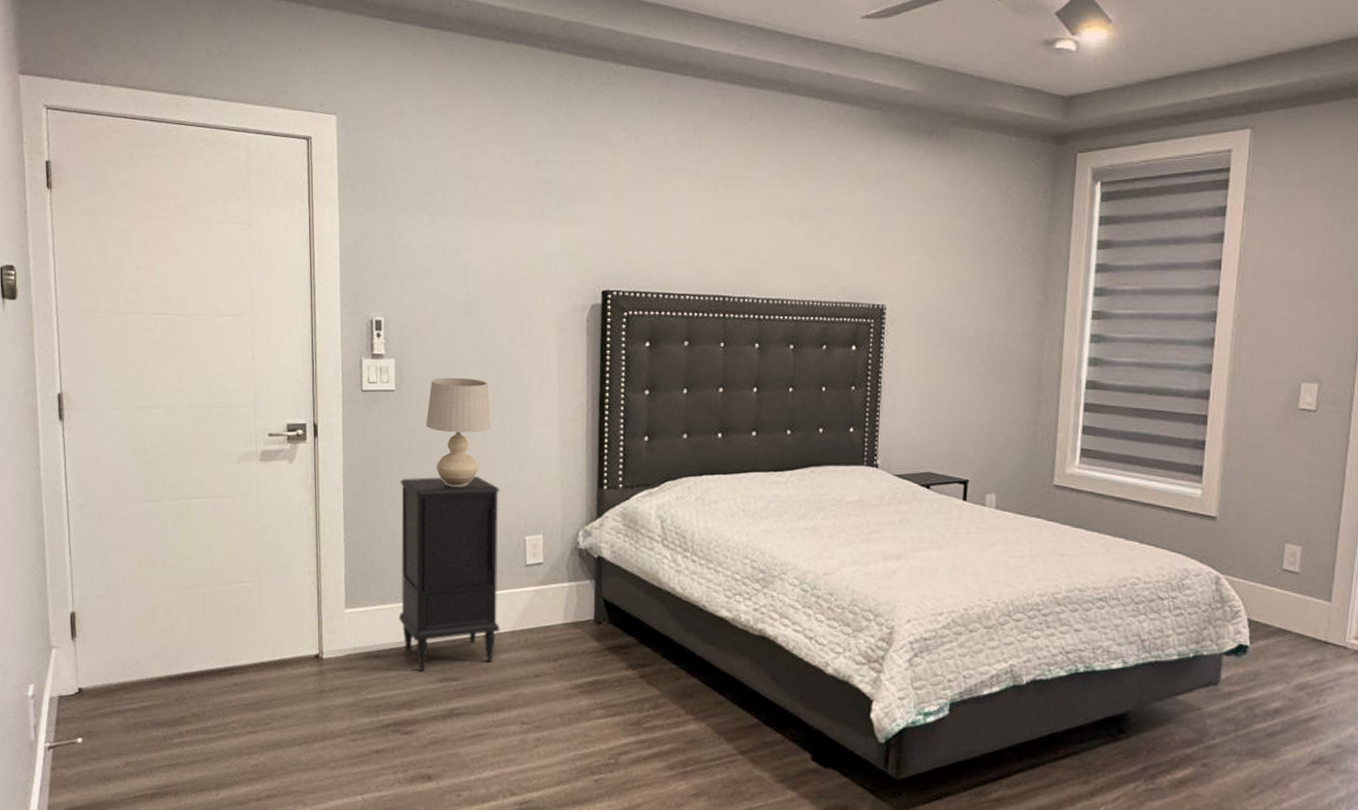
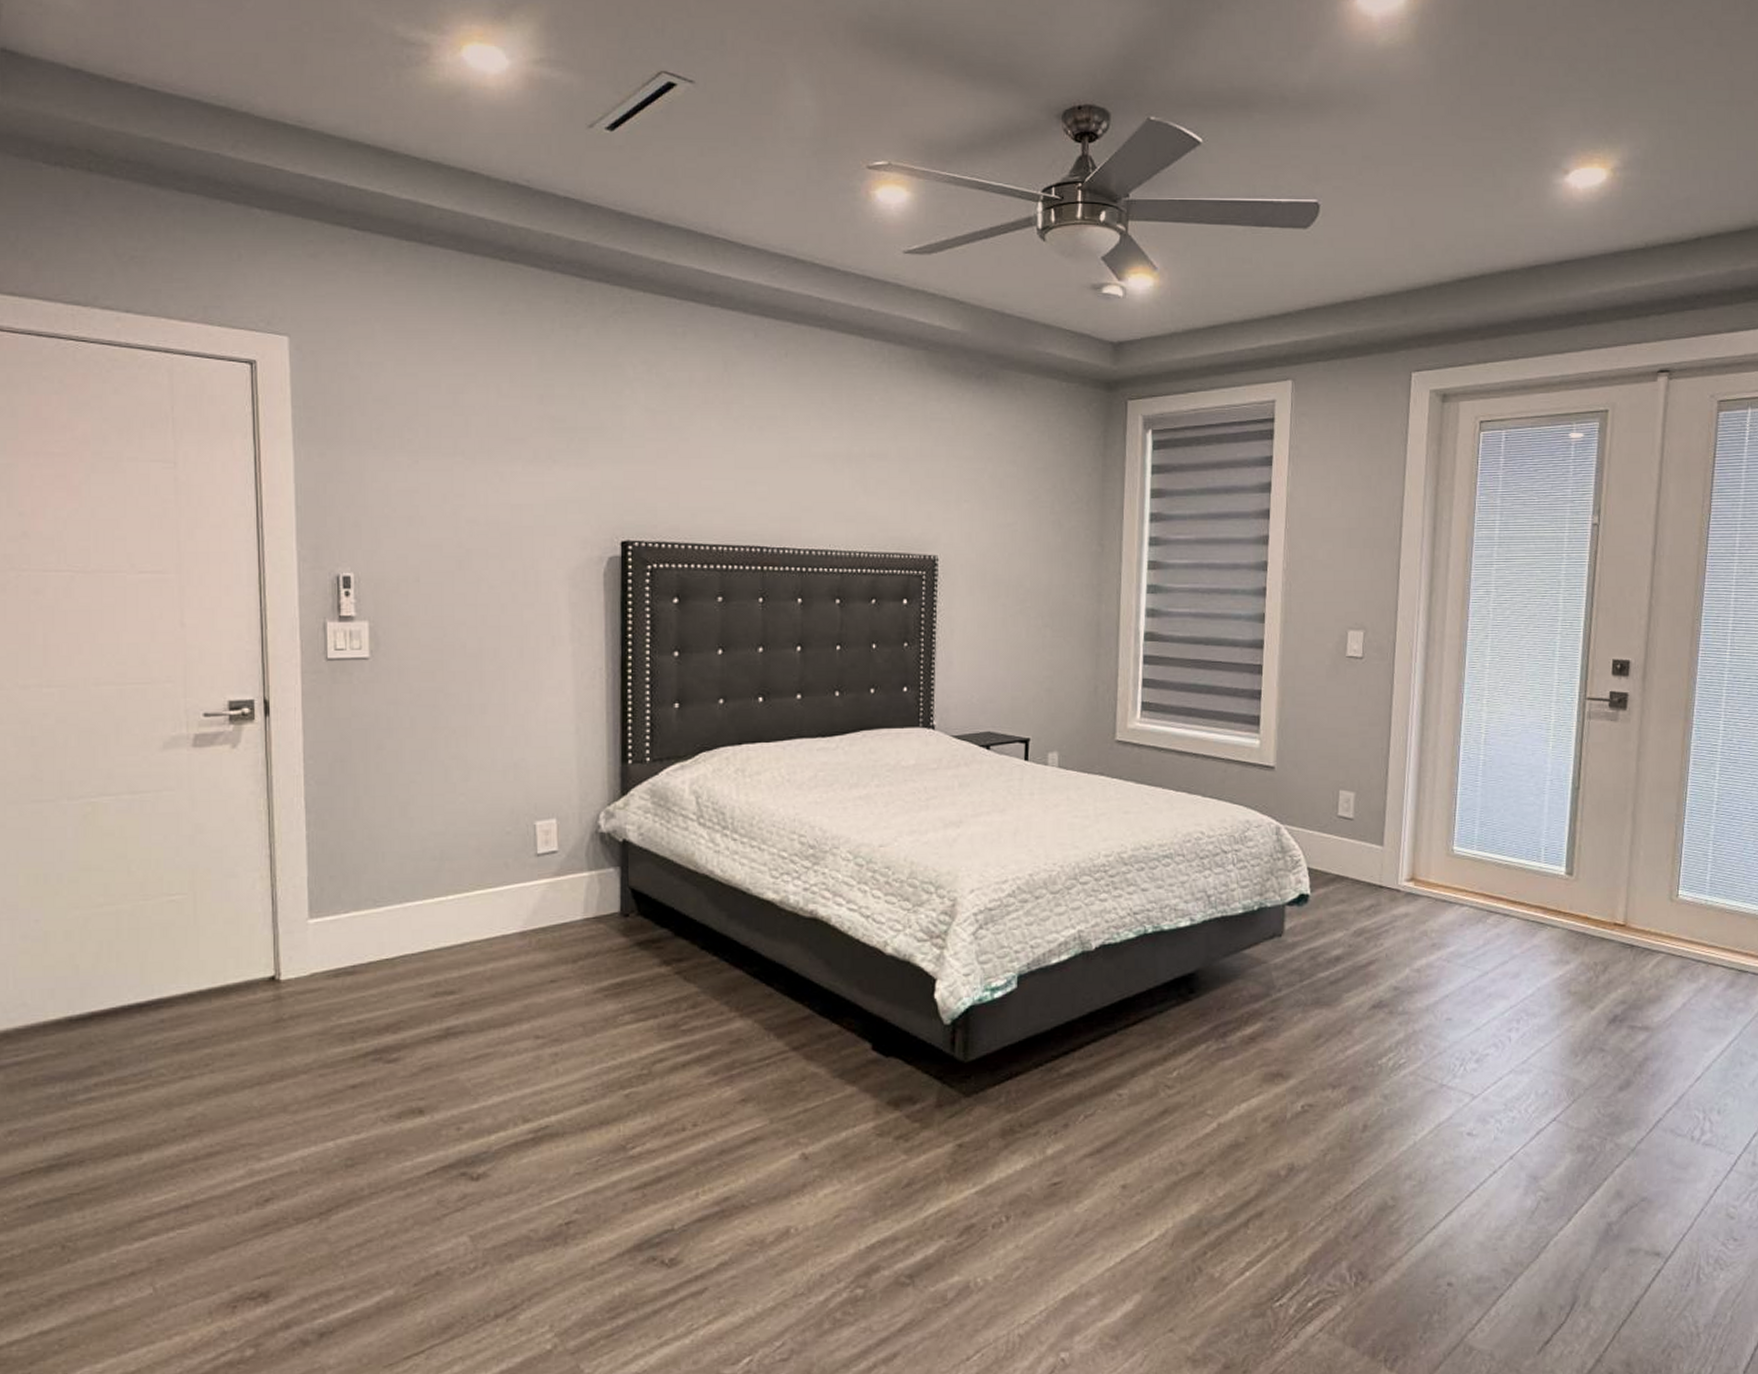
nightstand: present [398,476,500,671] -> none [378,755,507,986]
table lamp: present [426,377,490,486] -> none [409,641,490,767]

